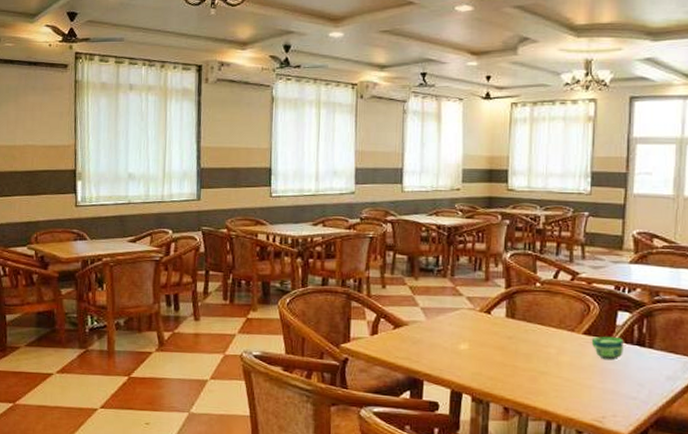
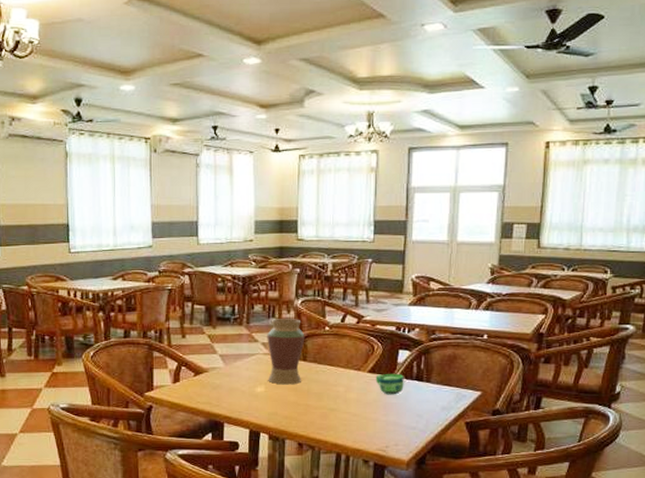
vase: none [472,272,514,344] -> present [267,319,305,385]

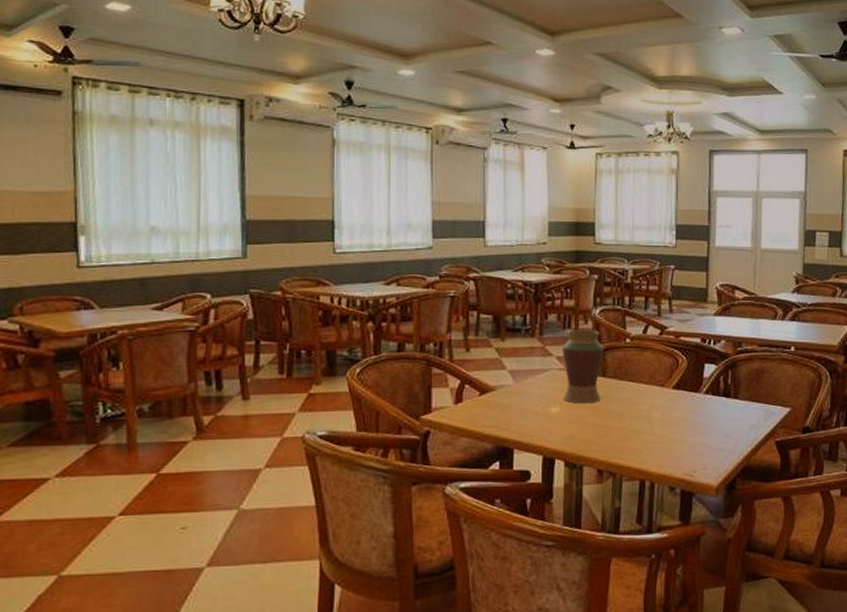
cup: present [375,373,404,395] -> none [681,389,711,413]

